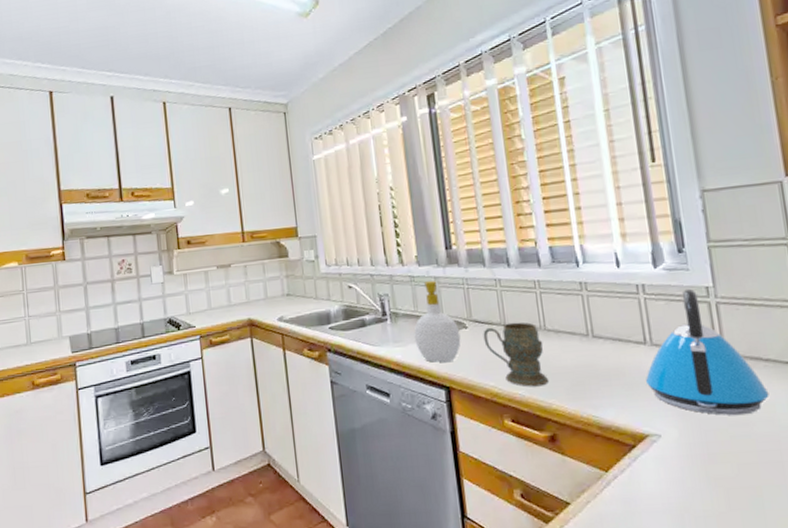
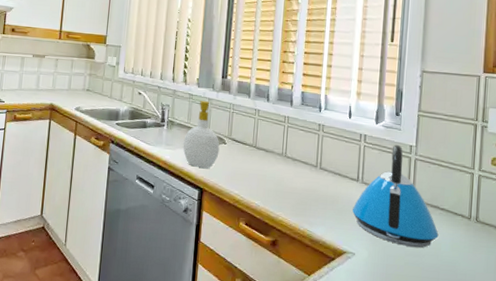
mug: present [483,322,548,387] -> none [237,146,282,201]

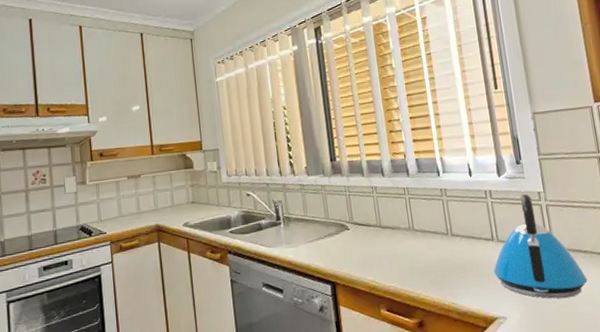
soap bottle: present [183,101,220,168] -> none [304,189,344,261]

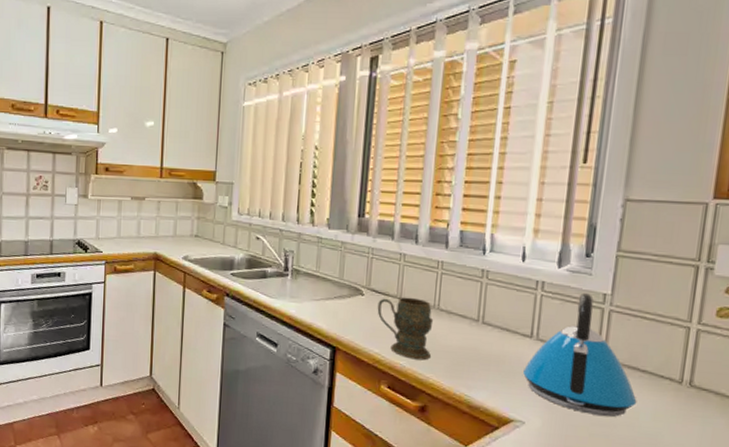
mug: none [362,223,416,280] -> present [377,297,434,361]

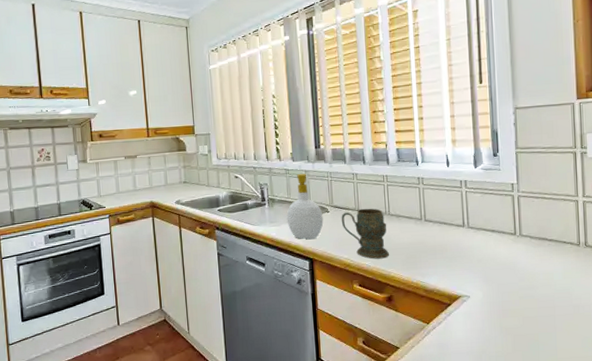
soap bottle: none [311,245,356,324] -> present [286,174,324,239]
kettle: present [522,292,637,417] -> none [461,184,550,281]

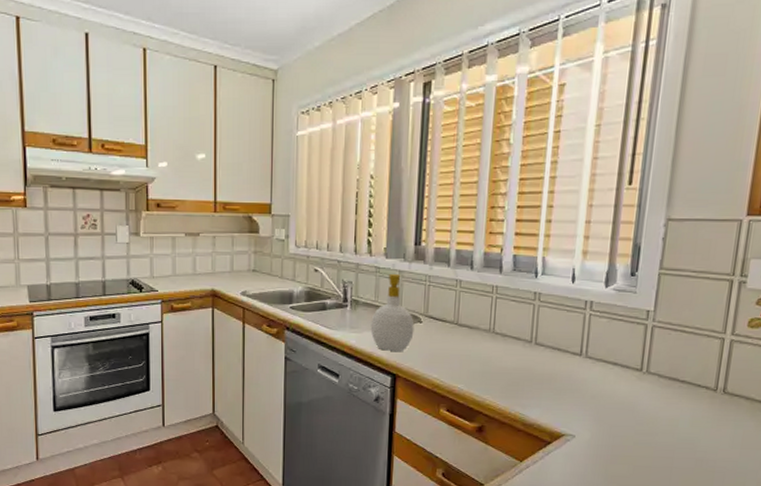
mug: present [341,208,389,259] -> none [435,322,489,383]

